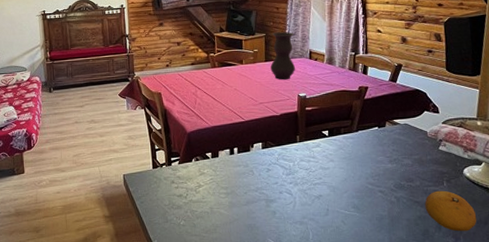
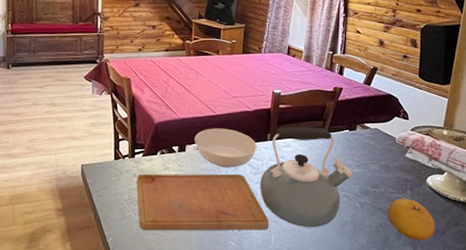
cutting board: none [175,176,306,233] -> present [136,174,269,231]
bowl: none [226,133,288,170] -> present [195,128,257,168]
vase: present [270,32,296,80] -> none [247,24,275,75]
kettle: none [293,126,386,224] -> present [260,127,352,228]

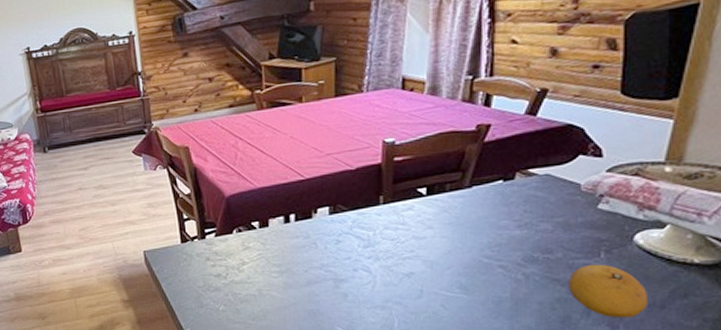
cutting board: present [136,174,269,231] -> none [210,249,389,320]
bowl: present [195,128,257,168] -> none [279,194,366,242]
kettle: present [260,127,352,228] -> none [373,181,511,309]

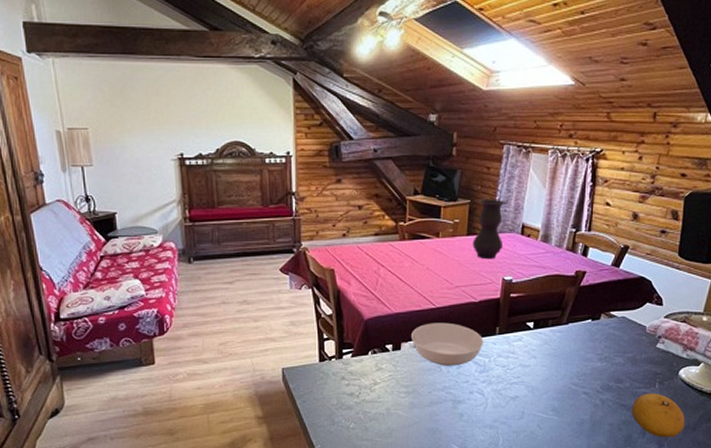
bowl: none [279,194,366,242] -> present [411,322,484,366]
vase: none [342,52,381,122] -> present [472,199,506,260]

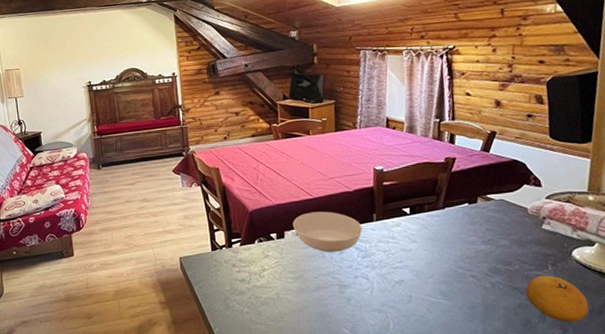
vase: present [472,199,506,260] -> none [341,97,371,152]

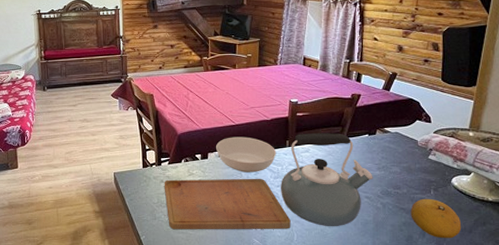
cutting board: none [236,259,385,321] -> present [164,179,291,230]
kettle: none [370,203,478,312] -> present [281,133,373,227]

